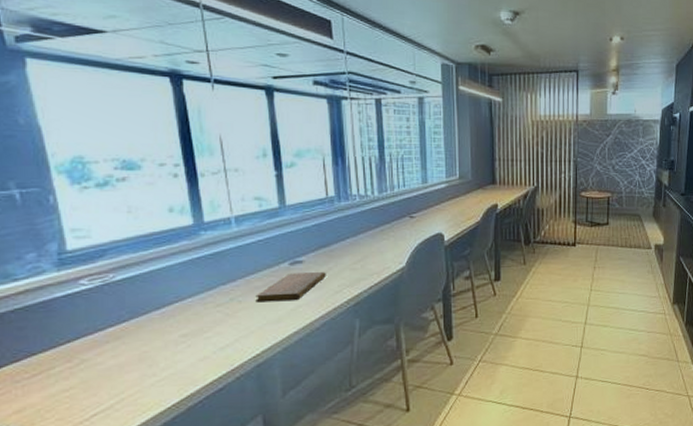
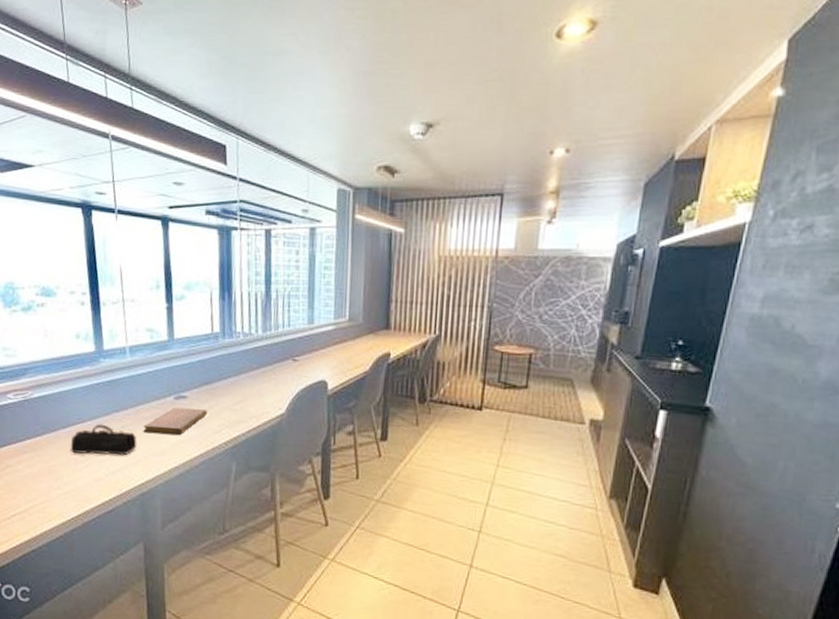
pencil case: none [166,299,249,334] -> present [70,424,137,456]

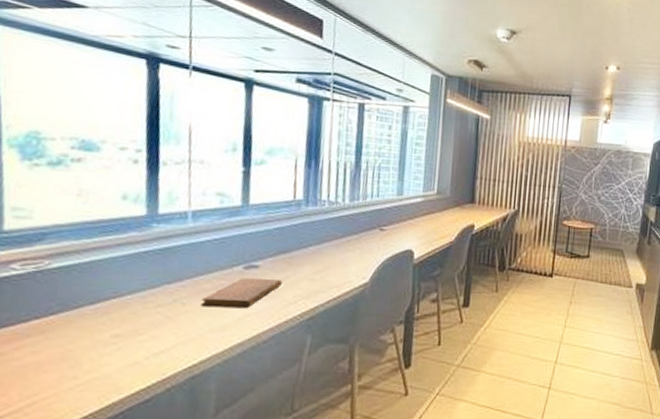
pencil case: present [70,424,137,456] -> none [97,298,192,335]

